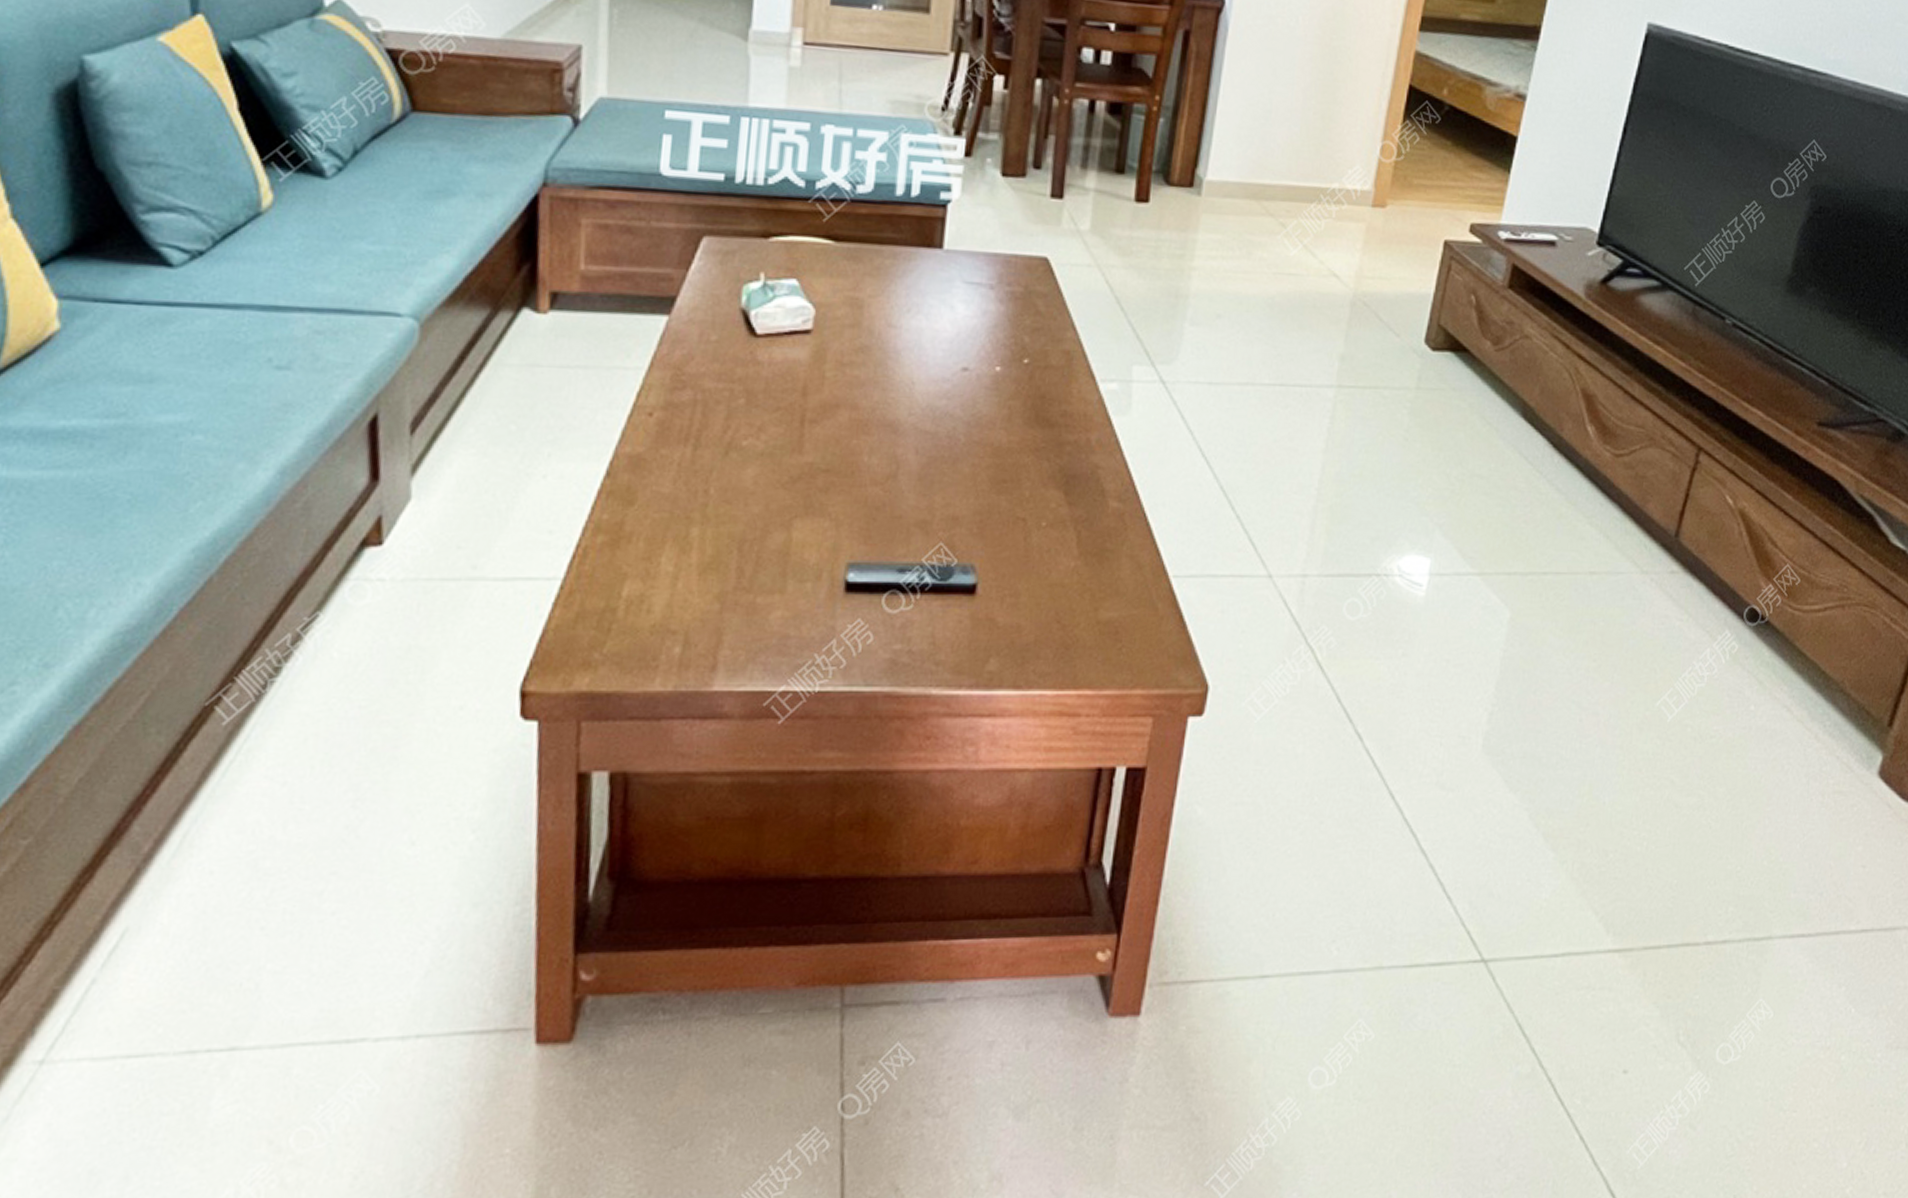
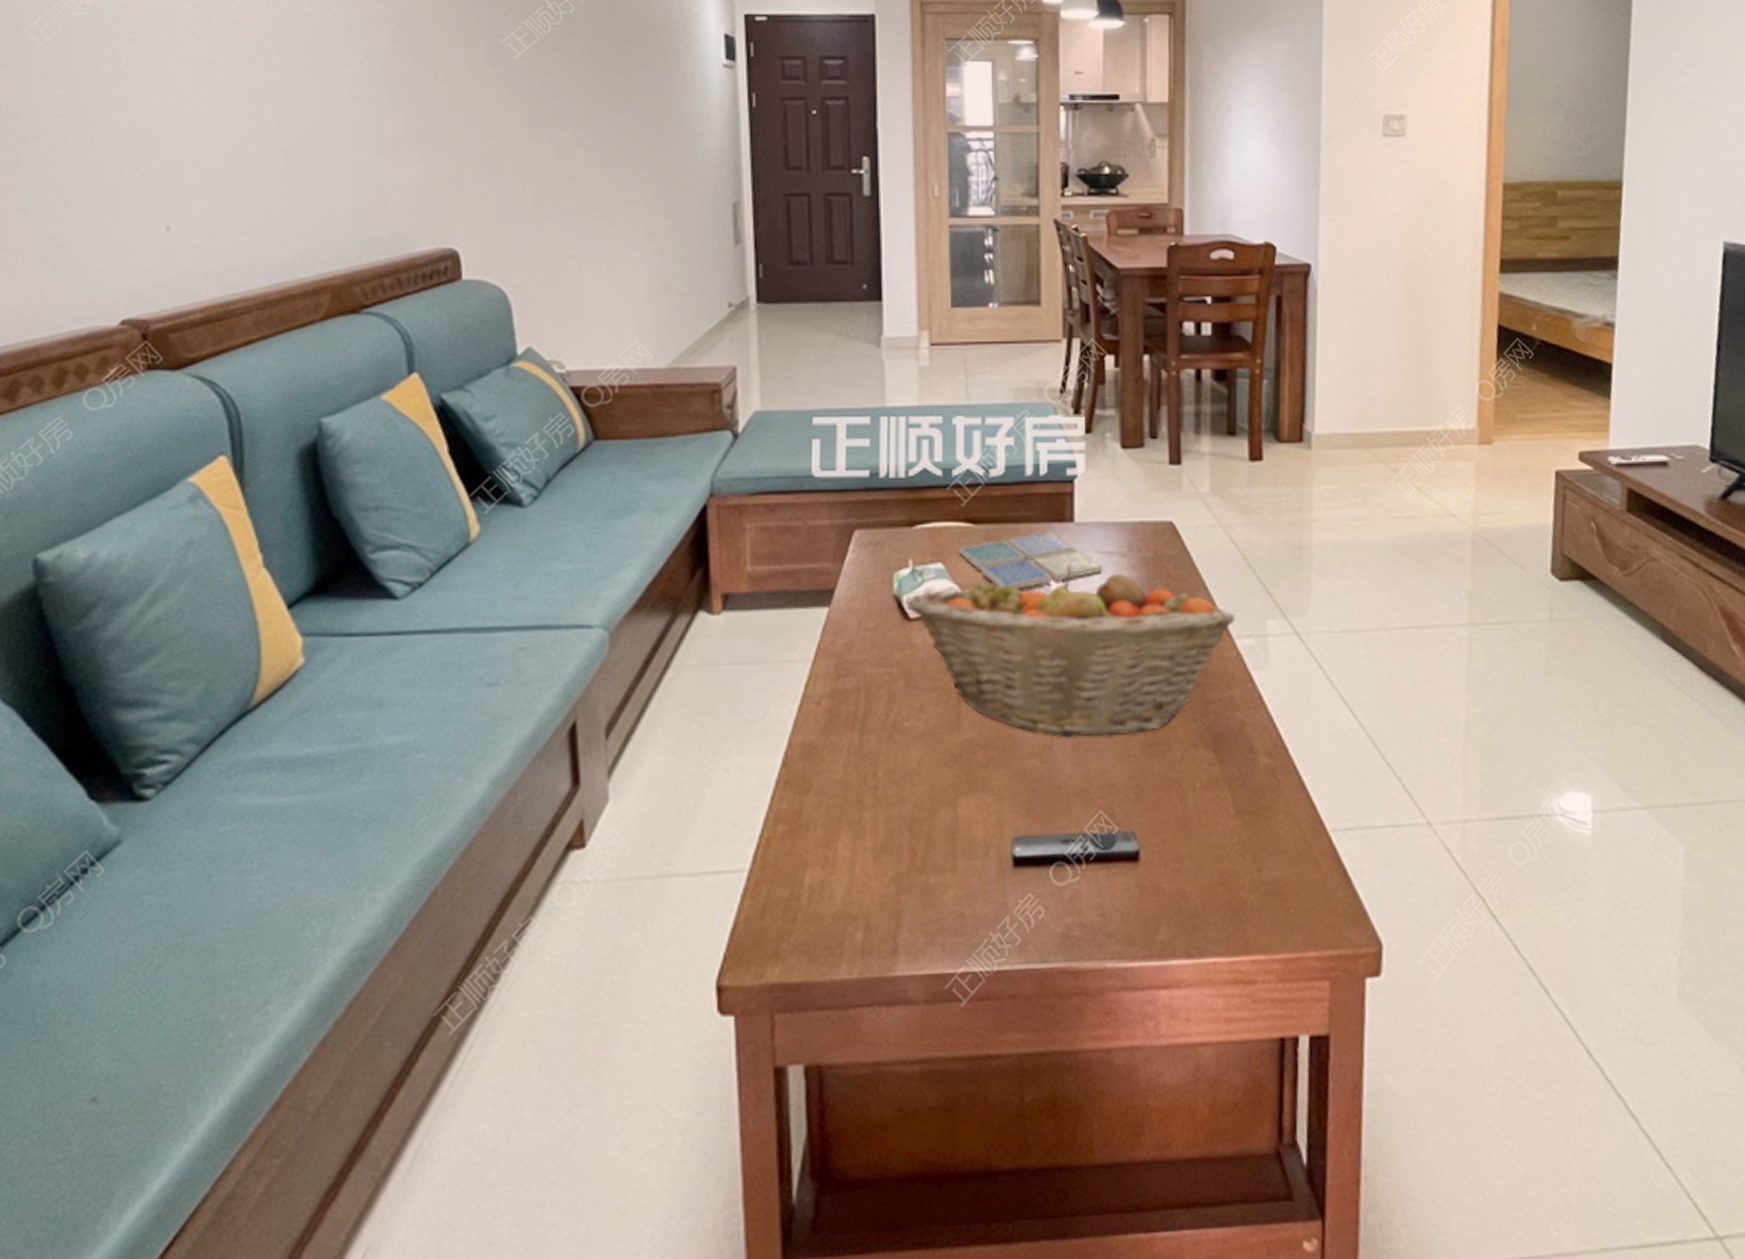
fruit basket: none [754,294,1102,470] -> present [906,566,1236,738]
drink coaster: none [816,256,970,314] -> present [959,531,1104,590]

